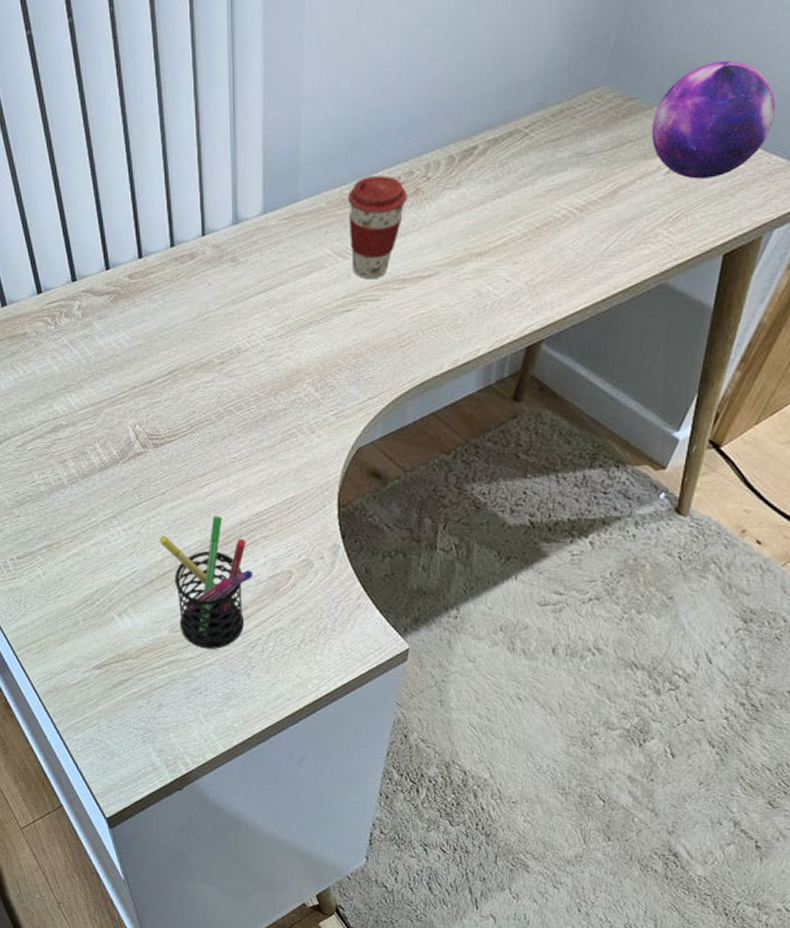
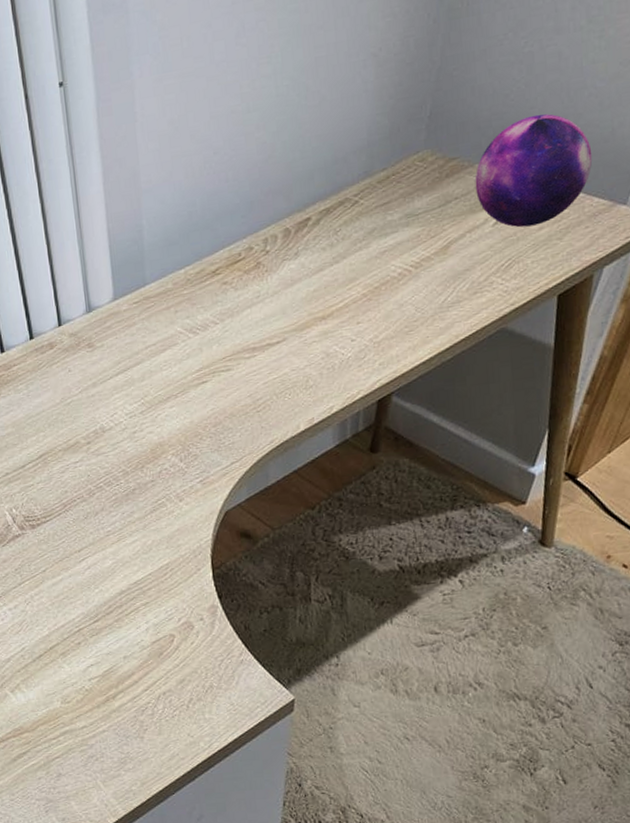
pen holder: present [159,516,253,649] -> none [43,588,137,717]
coffee cup: present [347,175,407,280] -> none [192,253,249,351]

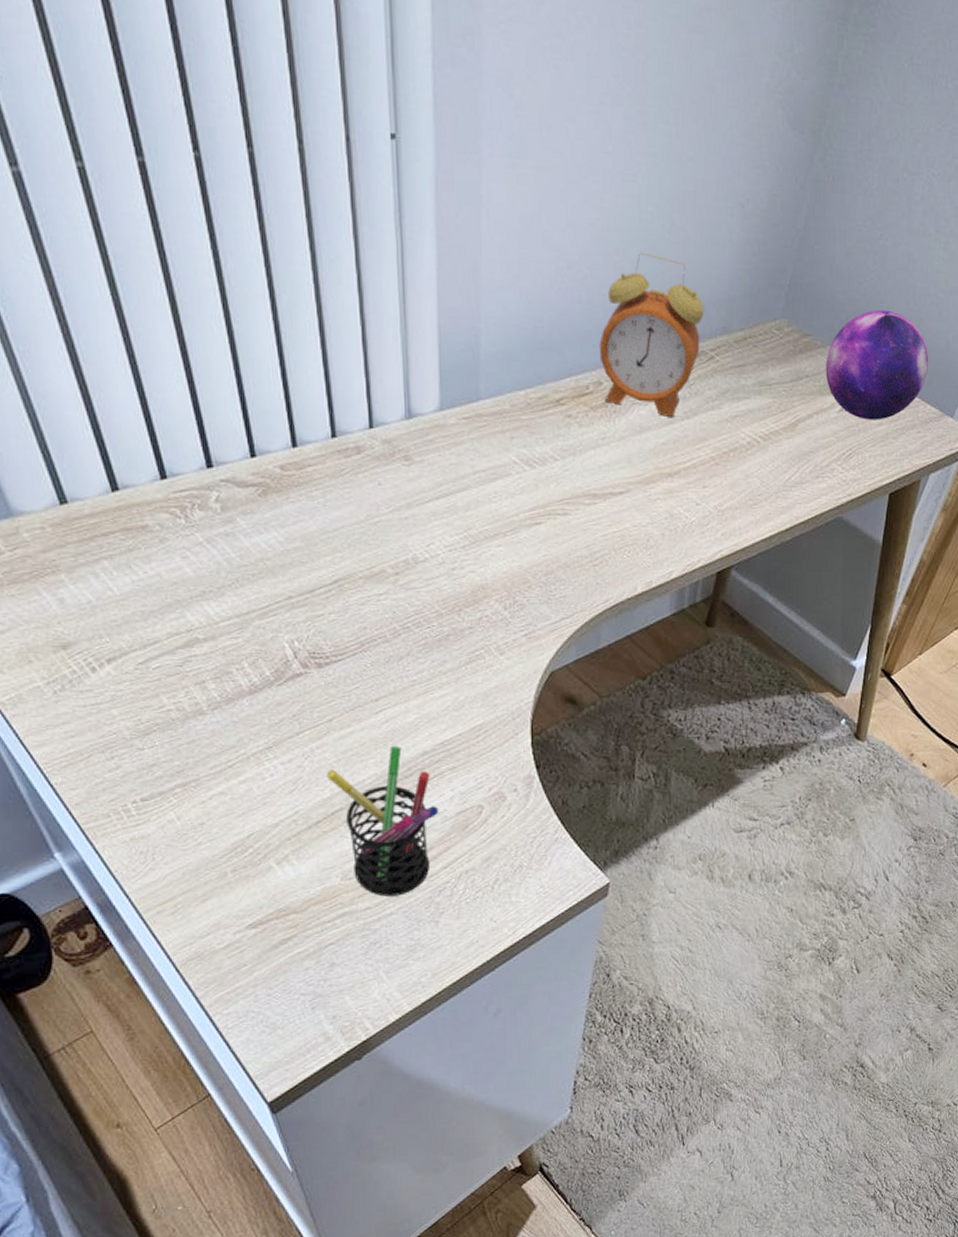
pen holder: none [43,588,137,717] -> present [326,746,439,897]
alarm clock: none [247,122,345,266] -> present [599,252,704,418]

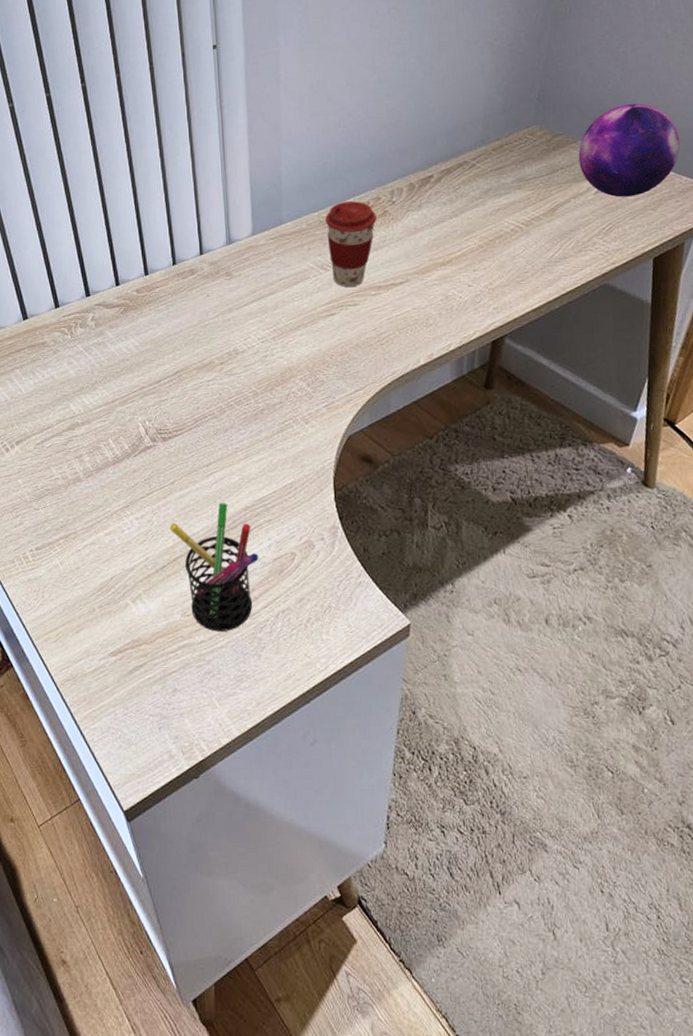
coffee cup: none [533,381,596,492] -> present [325,201,377,288]
alarm clock: present [599,252,704,418] -> none [376,93,464,218]

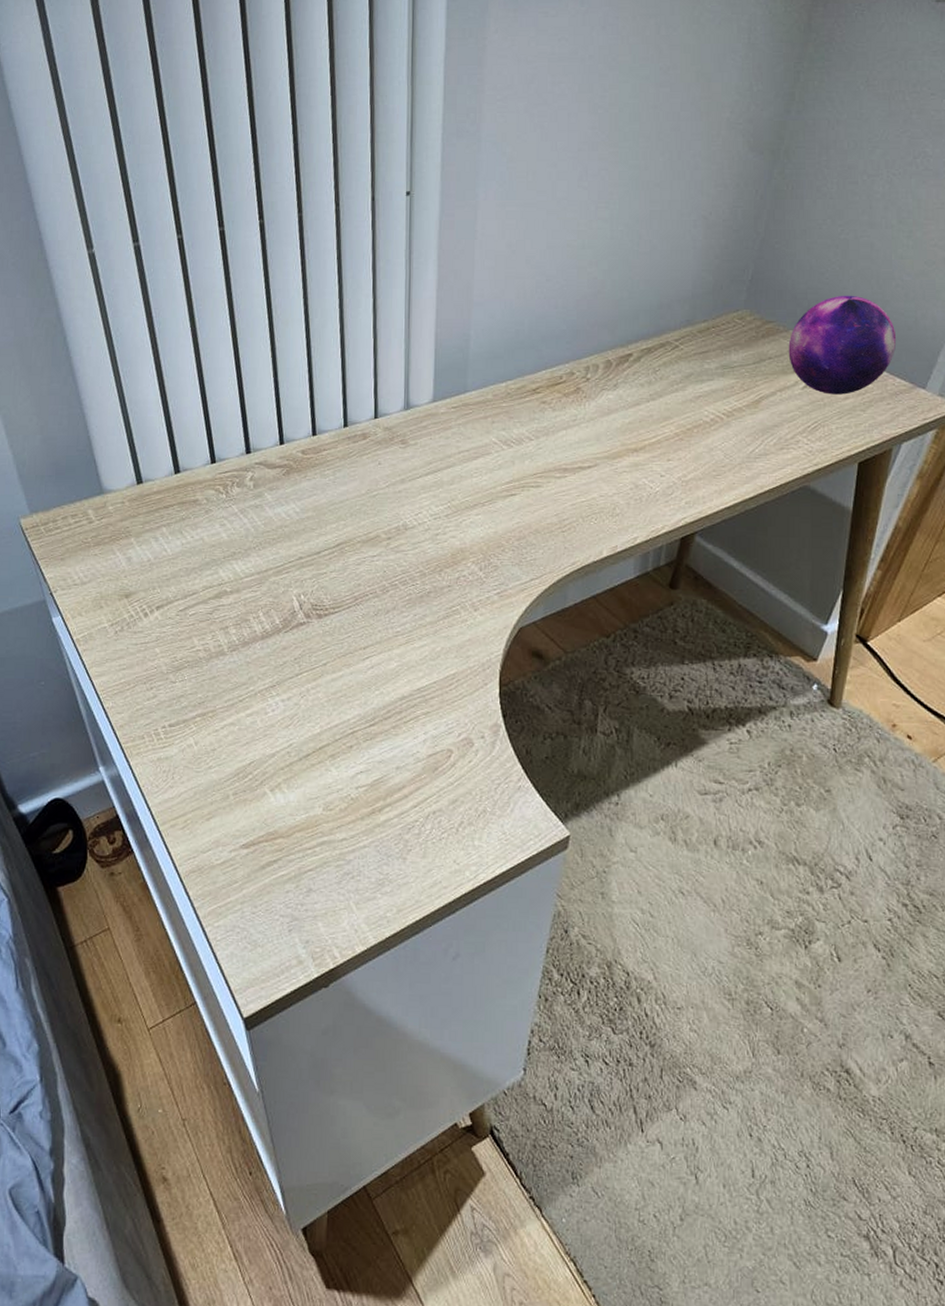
pen holder: present [169,503,259,632] -> none [317,690,412,830]
coffee cup: present [325,201,377,288] -> none [512,373,568,467]

